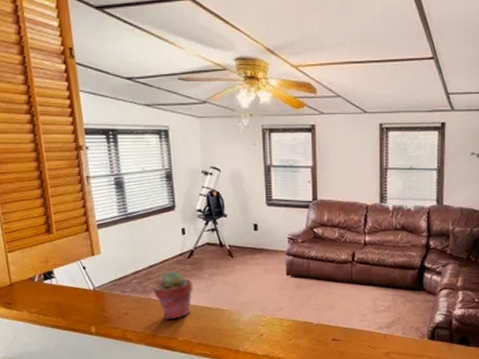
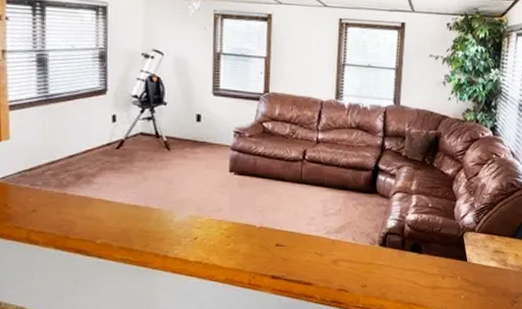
potted succulent: present [153,270,193,320] -> none [71,162,120,220]

